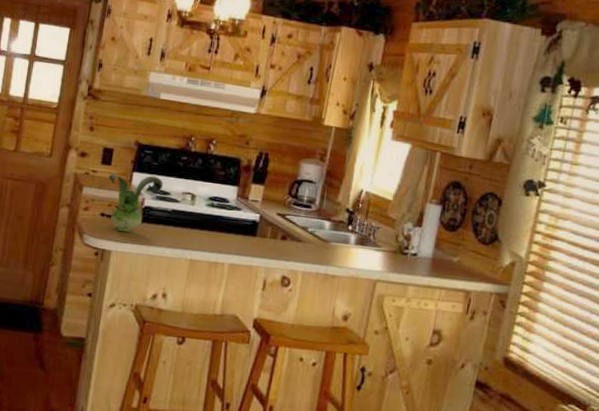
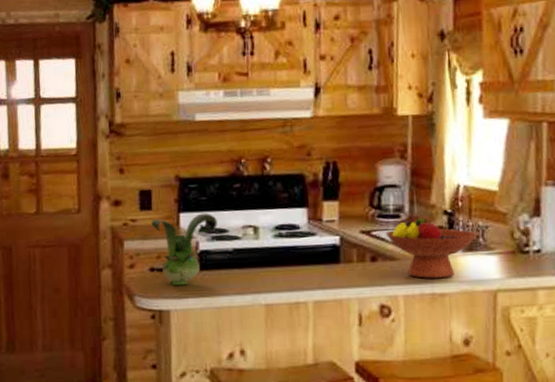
fruit bowl: none [297,211,371,264] -> present [386,217,479,279]

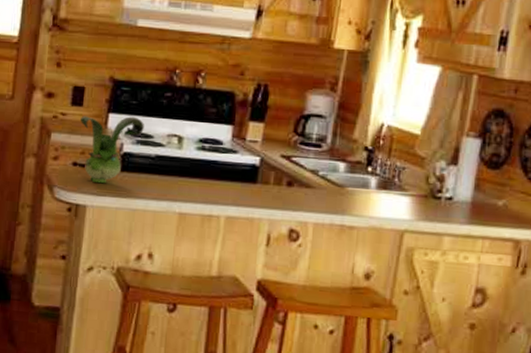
fruit bowl: present [386,217,479,279] -> none [306,150,395,212]

